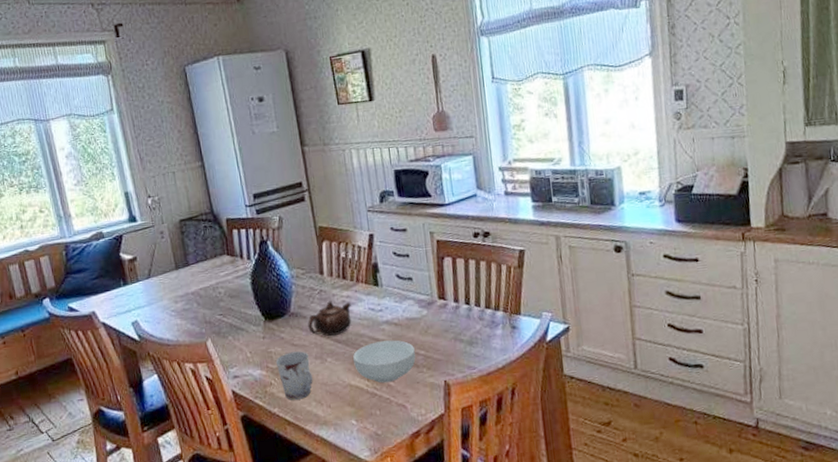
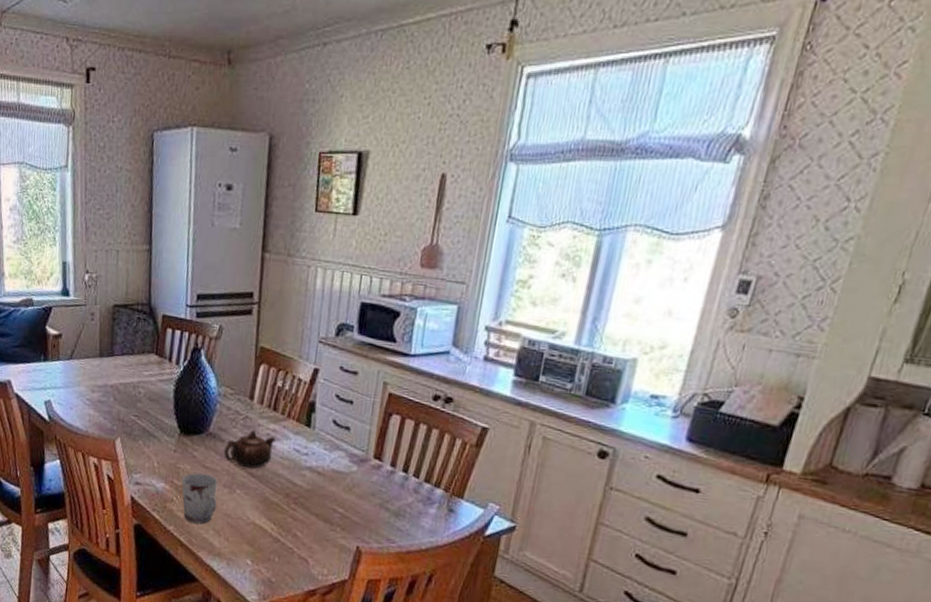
cereal bowl: present [353,340,416,383] -> none [263,486,333,533]

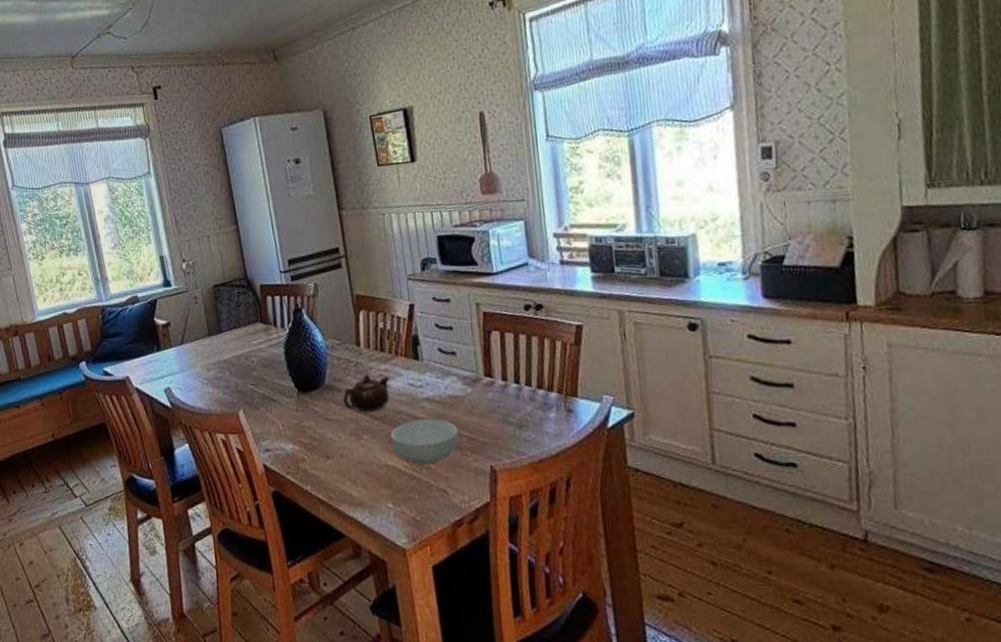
cup: present [181,473,218,524] -> none [308,426,348,478]
cereal bowl: none [263,486,333,533] -> present [391,419,459,465]

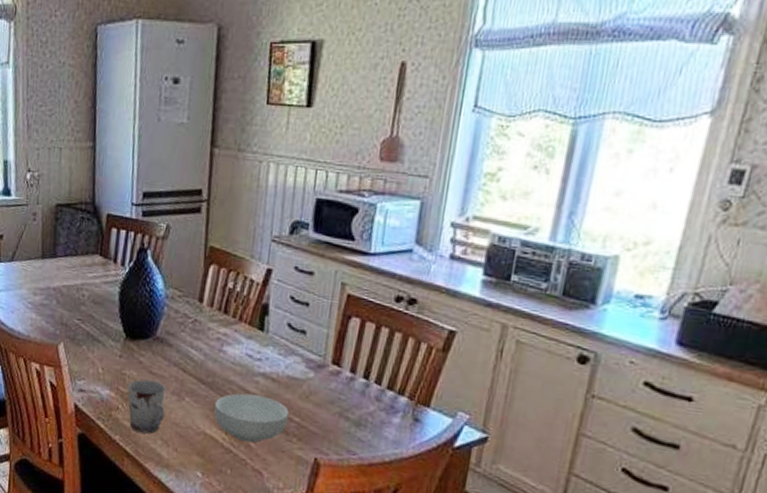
cup: none [308,426,348,478] -> present [127,379,166,434]
teapot: present [343,374,390,413] -> none [172,334,227,375]

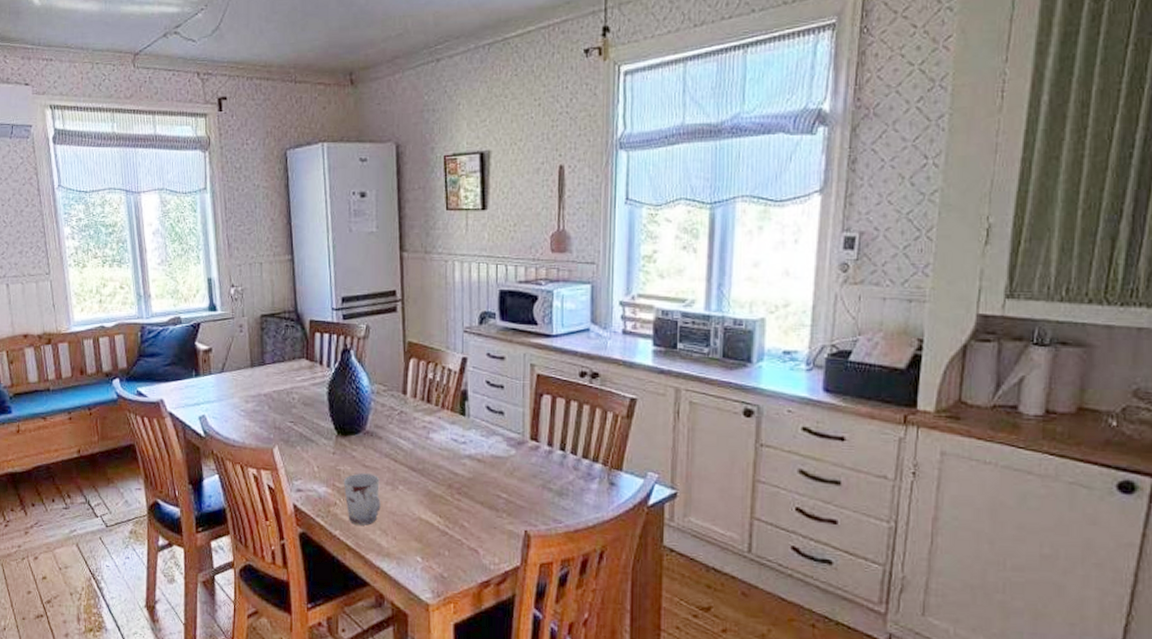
cereal bowl: present [214,393,289,443] -> none [427,476,496,523]

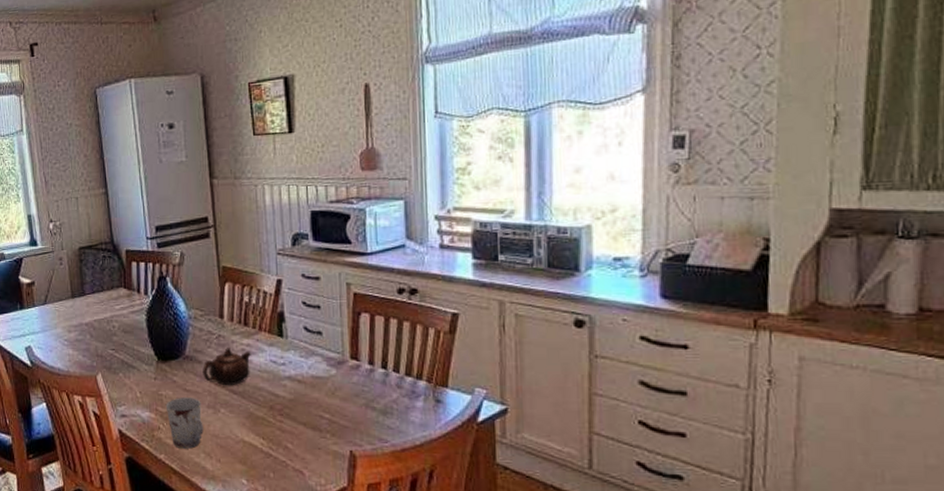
teapot: none [383,424,432,463] -> present [202,348,251,386]

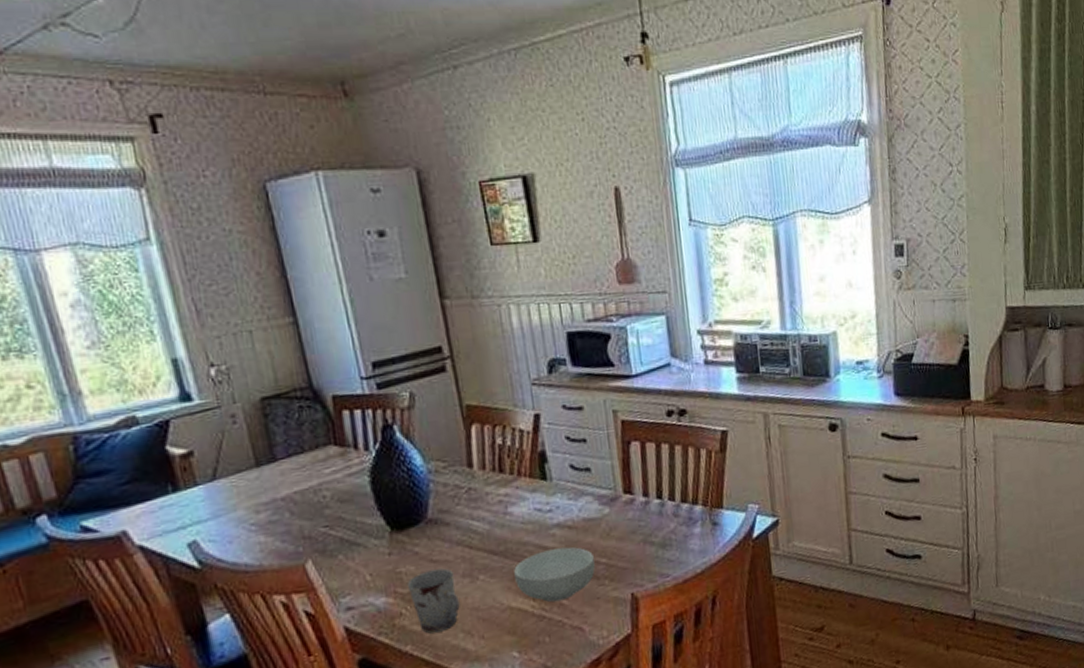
teapot: present [202,348,251,386] -> none [451,501,512,548]
cereal bowl: none [249,398,319,444] -> present [514,547,595,602]

